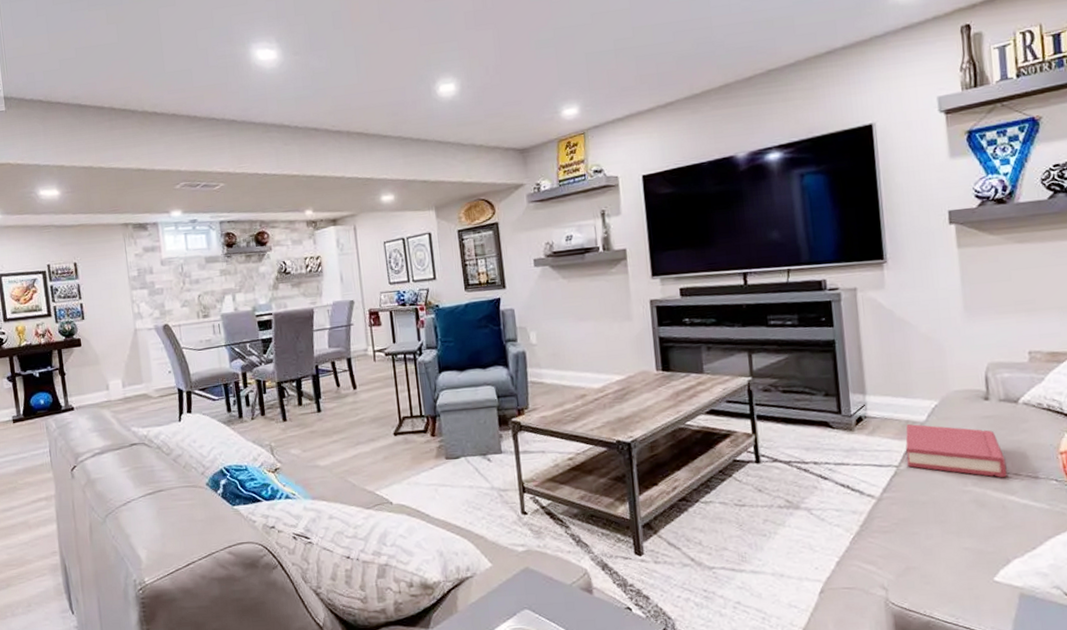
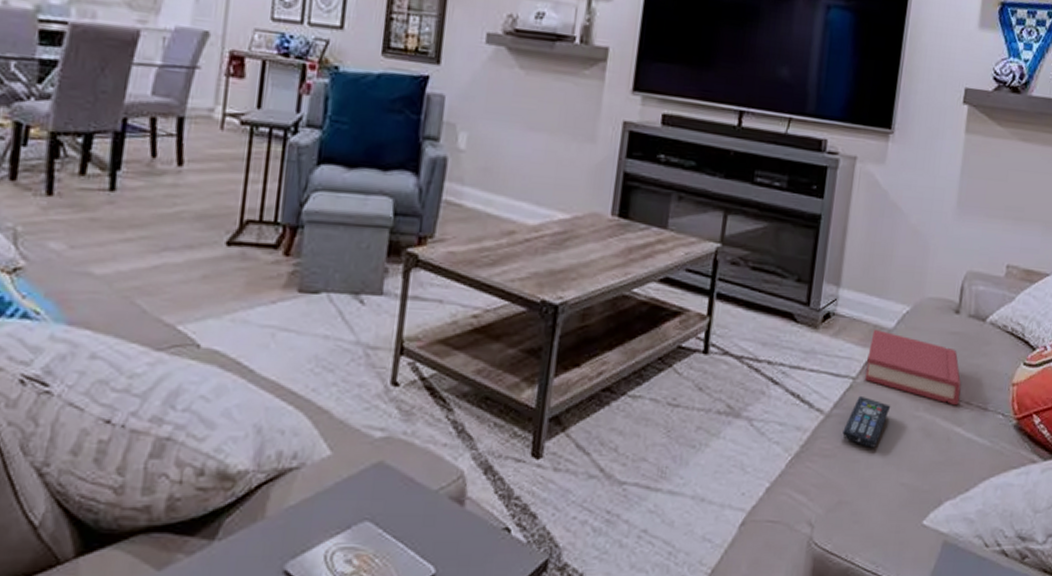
remote control: none [896,479,939,521] -> present [842,395,891,448]

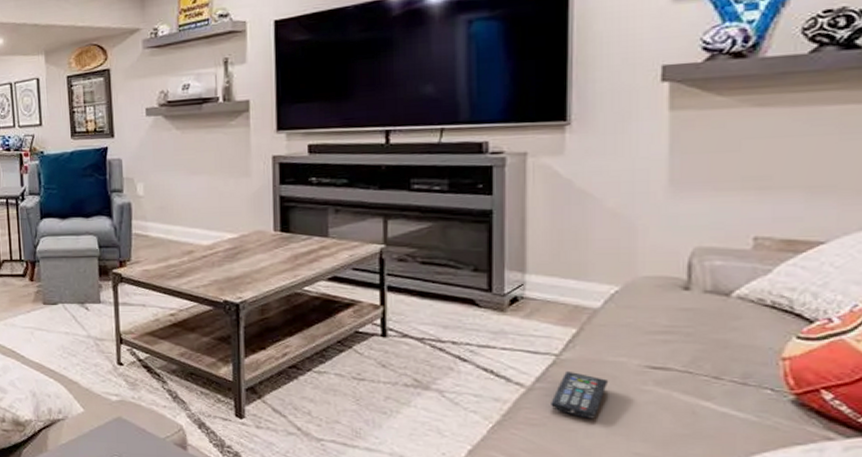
hardback book: present [865,328,961,406] -> none [571,309,704,381]

